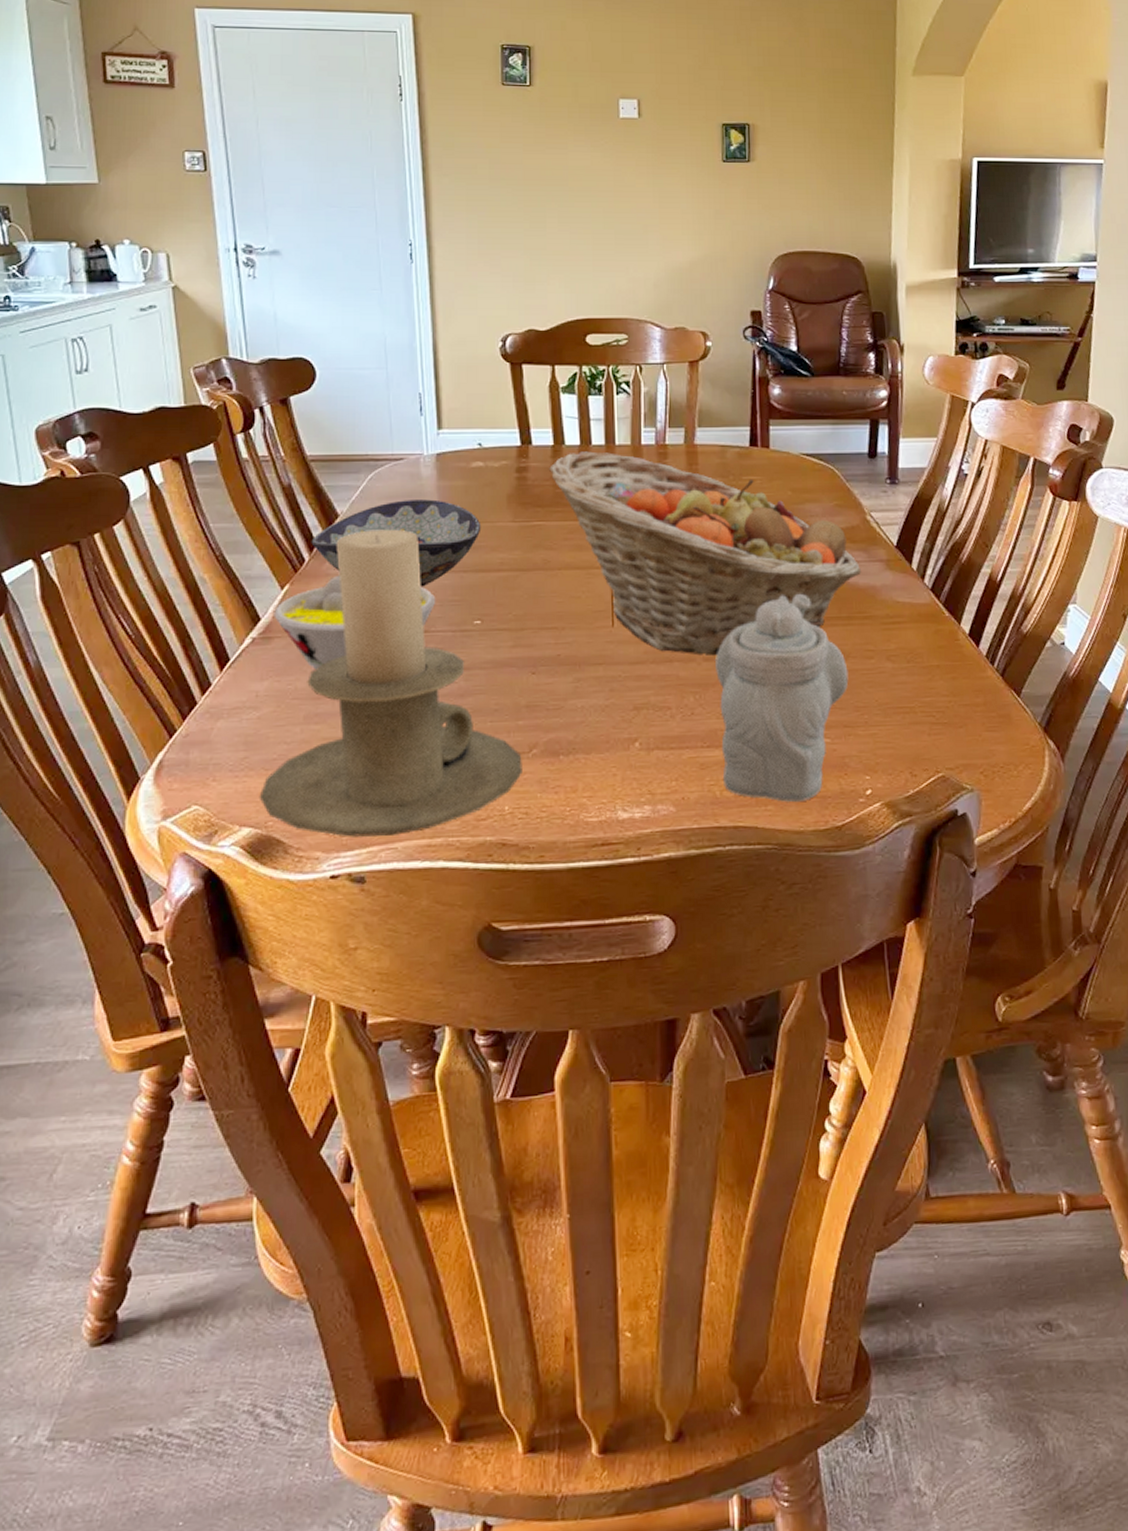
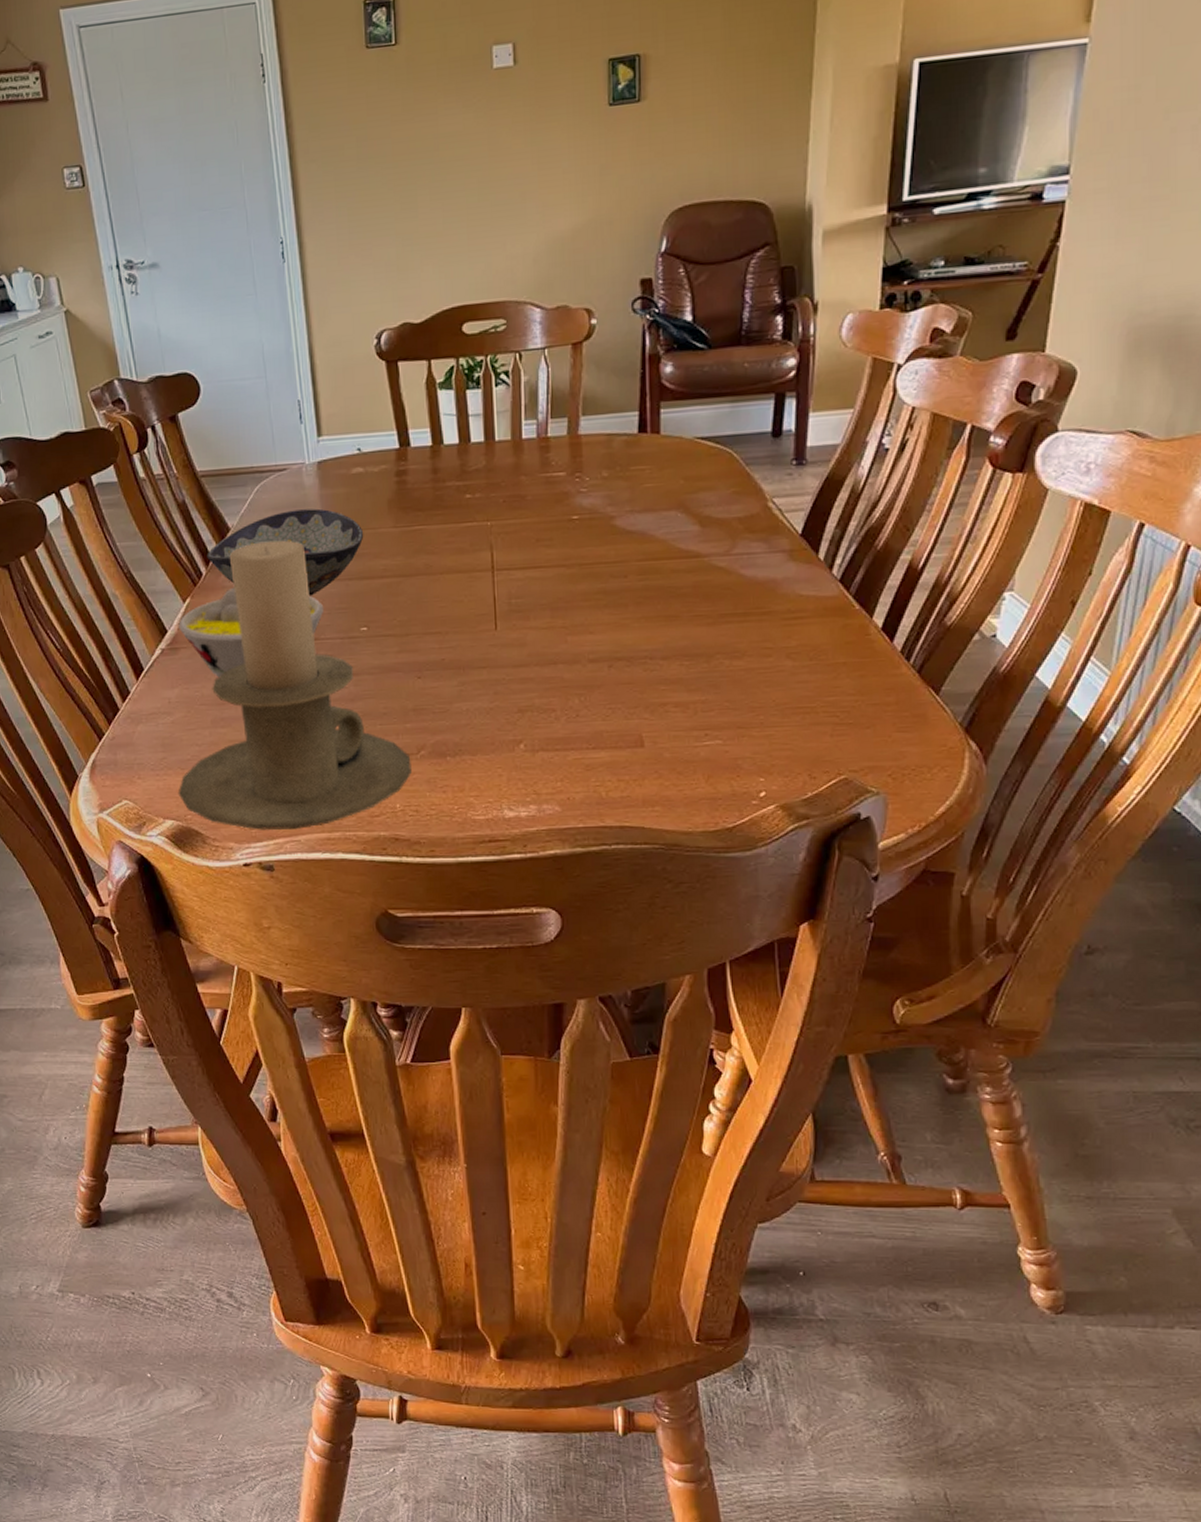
fruit basket: present [548,451,862,656] -> none [427,449,761,657]
teapot: present [715,593,849,802] -> none [601,589,744,803]

